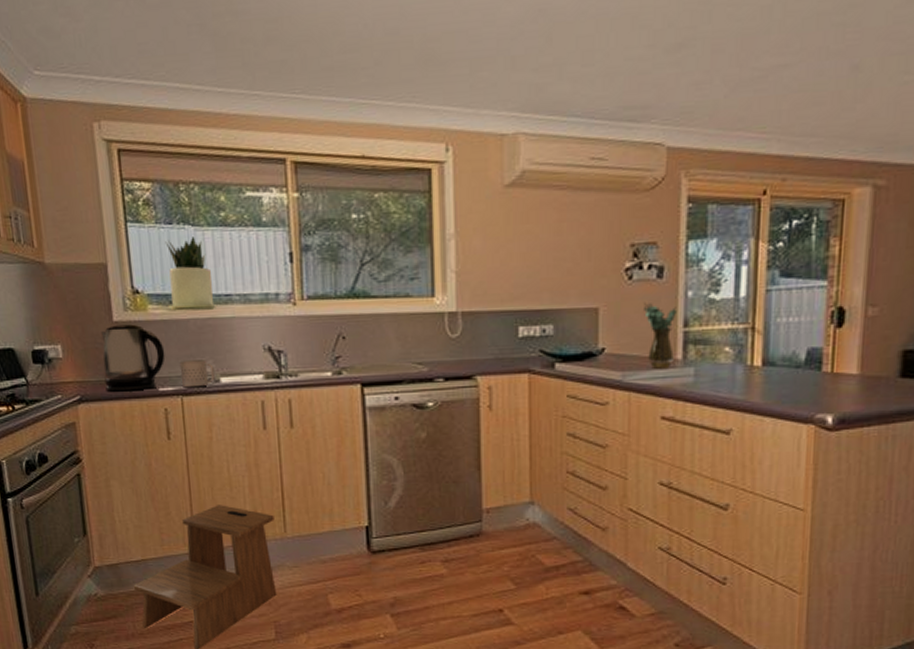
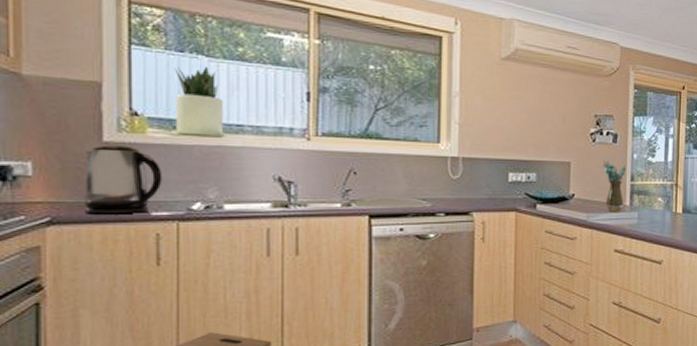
mug: present [179,360,215,388] -> none [178,186,218,213]

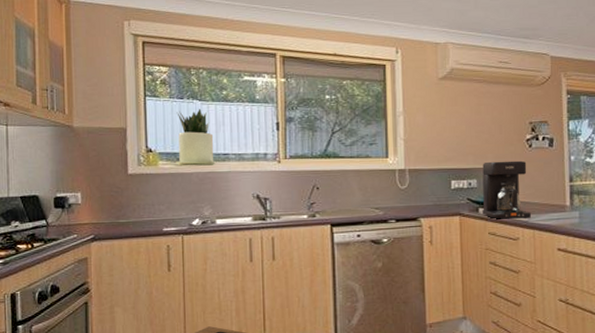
kettle: present [85,145,163,216] -> none [116,176,171,233]
coffee maker: none [540,154,590,217] -> present [482,160,531,219]
vase: present [603,160,626,213] -> none [541,163,564,214]

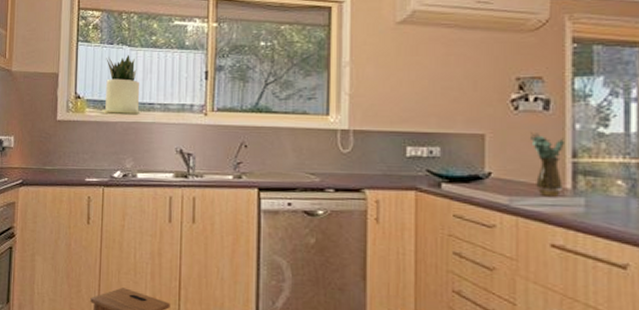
coffee maker: present [482,160,531,219] -> none [446,125,513,201]
vase: none [541,163,564,214] -> present [531,131,564,198]

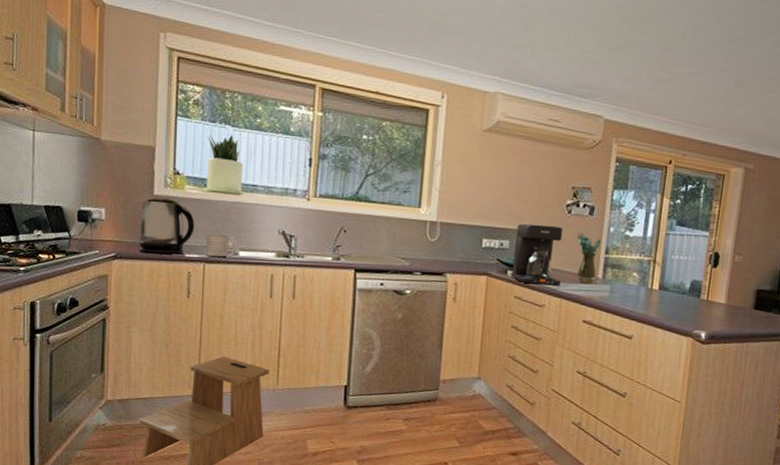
kettle: none [43,123,95,181] -> present [139,198,195,256]
mug: none [104,156,133,181] -> present [205,234,235,258]
coffee maker: none [446,125,513,201] -> present [511,223,563,286]

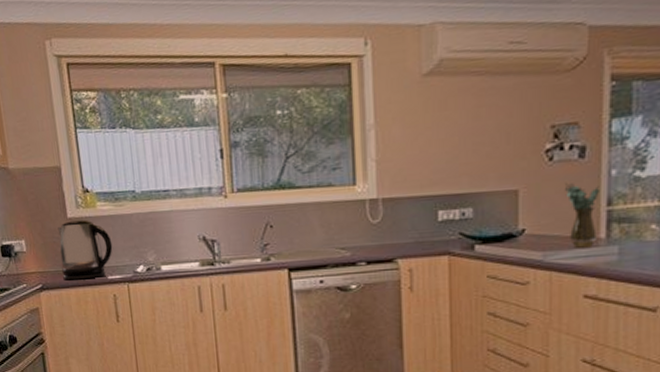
planter: present [203,135,245,197] -> none [110,139,157,207]
mug: present [205,234,235,258] -> none [125,250,156,276]
coffee maker: present [511,223,563,286] -> none [480,179,547,259]

